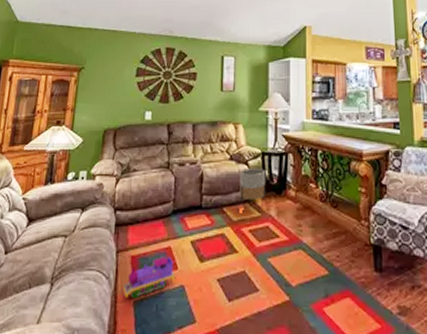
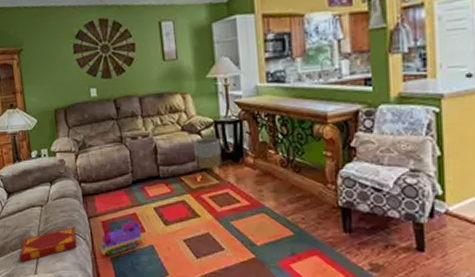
hardback book: none [23,262,99,309] -> present [19,227,77,263]

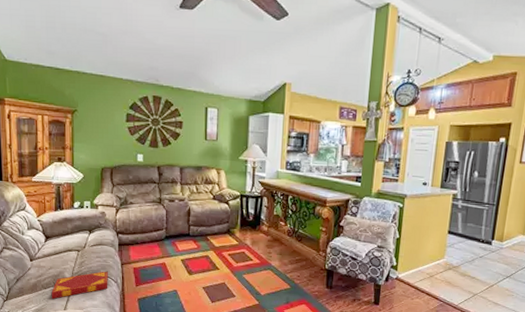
toy train: present [99,222,146,256] -> none [128,269,171,297]
planter: present [194,138,223,173] -> none [221,207,244,234]

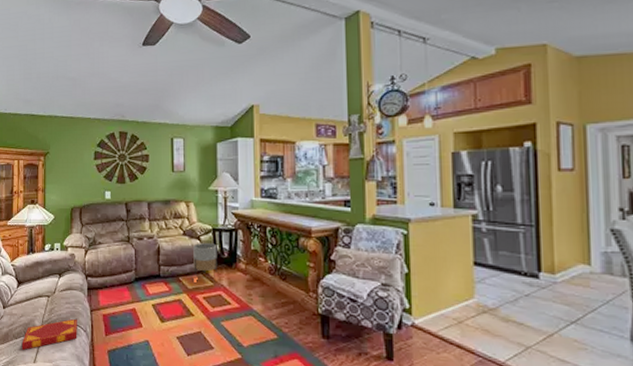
planter: none [221,207,244,234] -> present [193,243,218,274]

